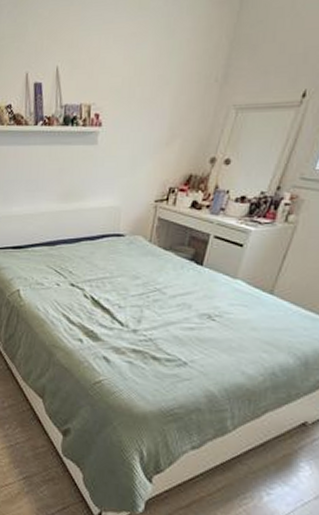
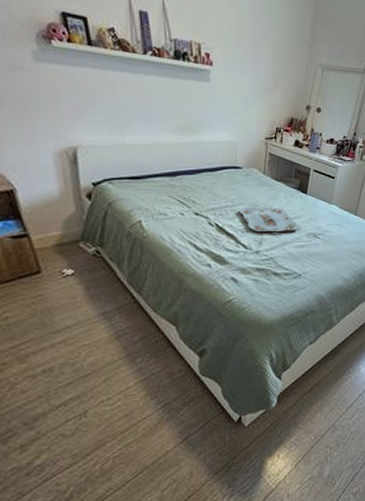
serving tray: none [117,278,189,310] -> present [238,206,299,232]

